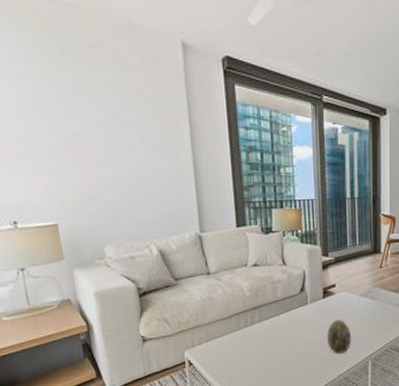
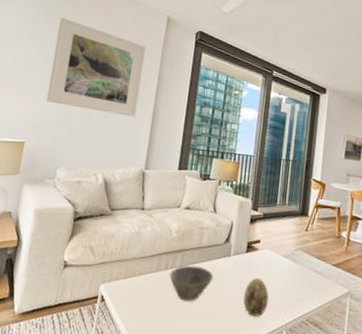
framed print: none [46,62,176,177] -> present [46,17,147,117]
bowl: none [251,318,295,352] -> present [169,265,214,302]

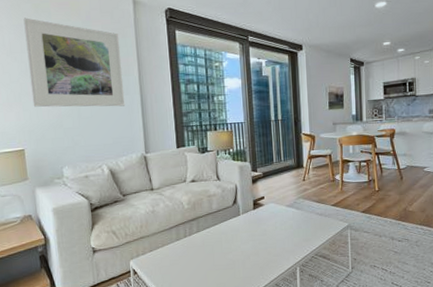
bowl: present [169,265,214,302] -> none [189,229,229,260]
decorative egg: present [243,277,269,317] -> none [258,228,281,261]

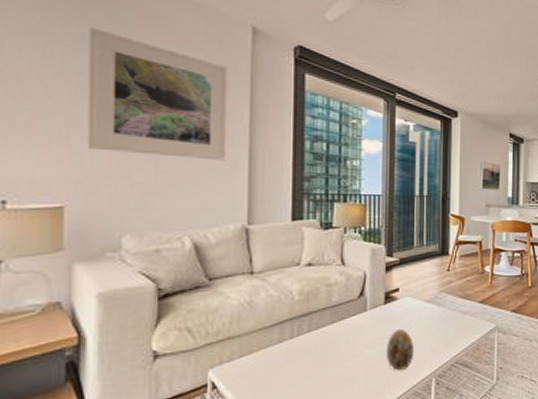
decorative egg: none [258,228,281,261] -> present [387,328,415,370]

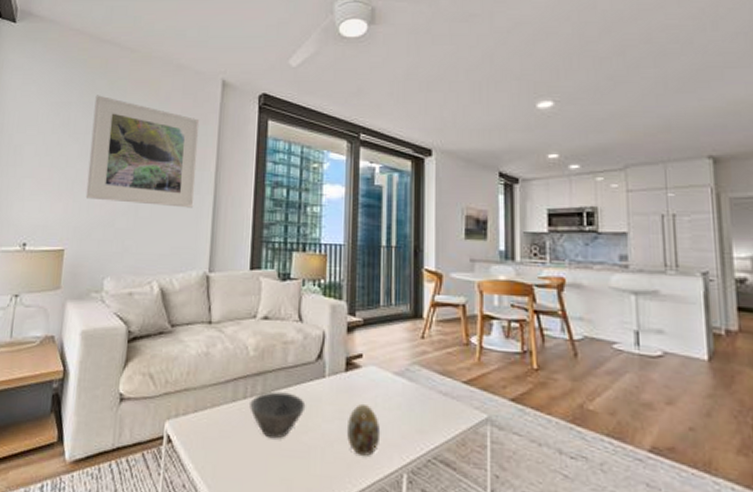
bowl: none [297,328,350,369] -> present [250,391,306,439]

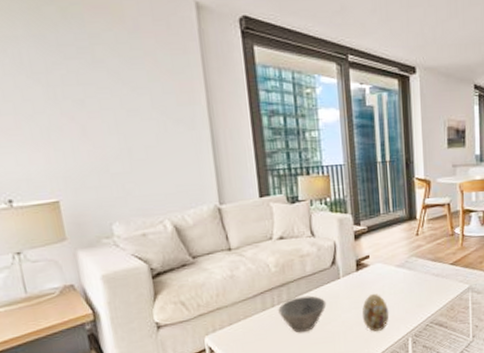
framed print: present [85,95,200,208] -> none [46,25,192,146]

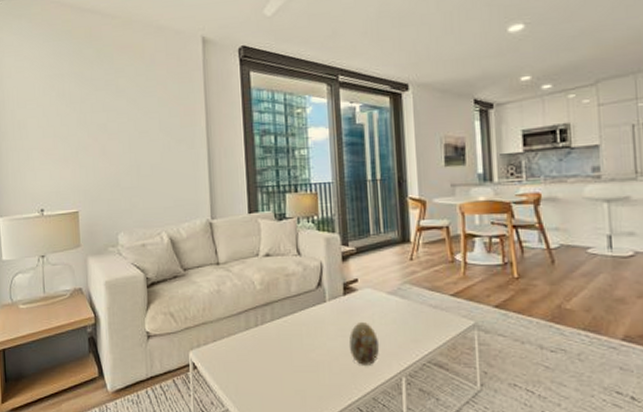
bowl: present [278,295,327,333] -> none [261,318,311,358]

